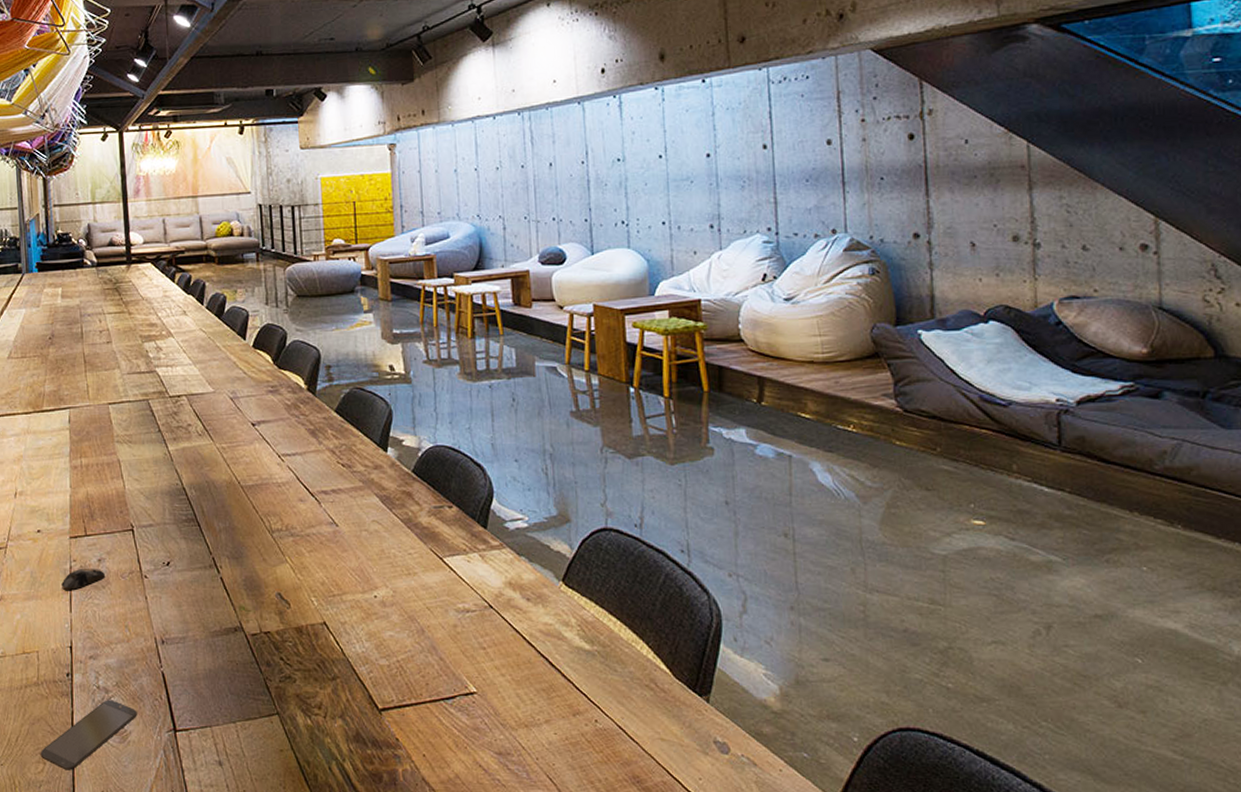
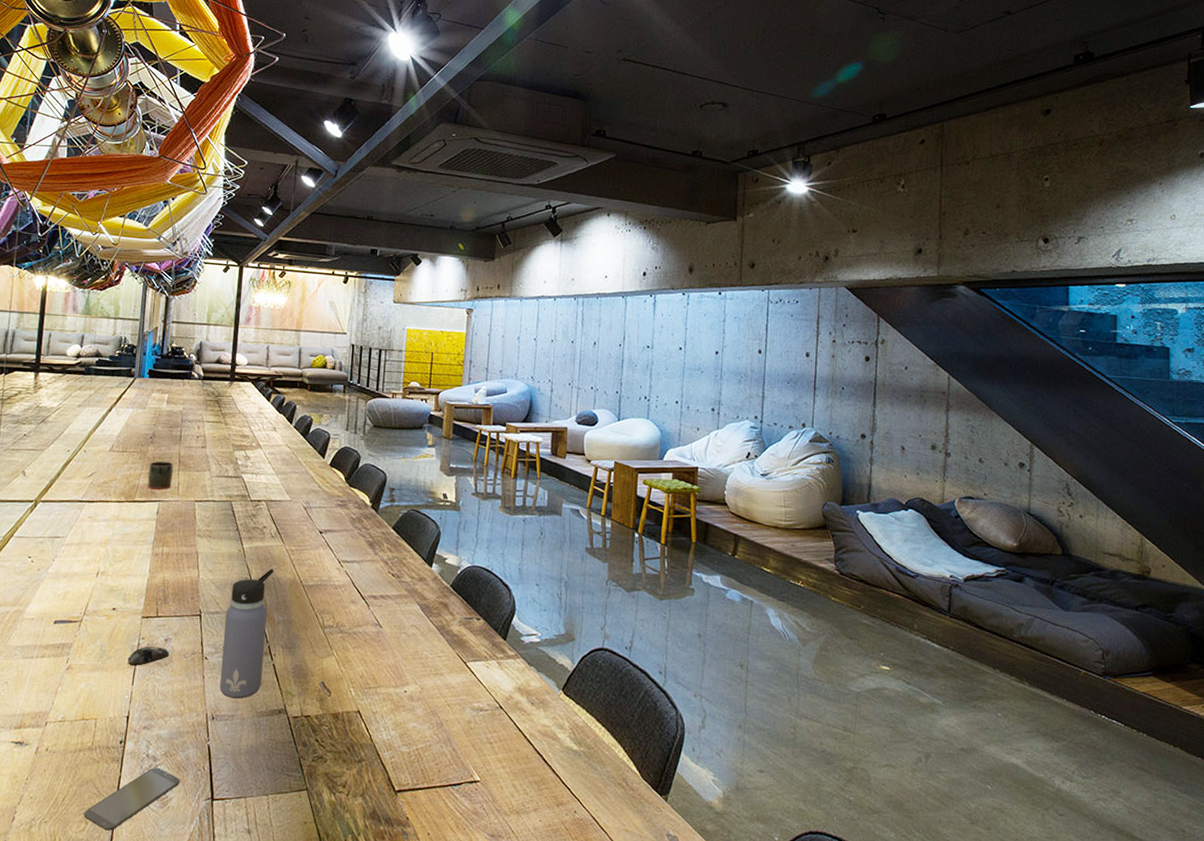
mug: none [52,362,80,395] -> present [147,461,174,490]
water bottle: none [159,470,211,619] -> present [219,568,275,699]

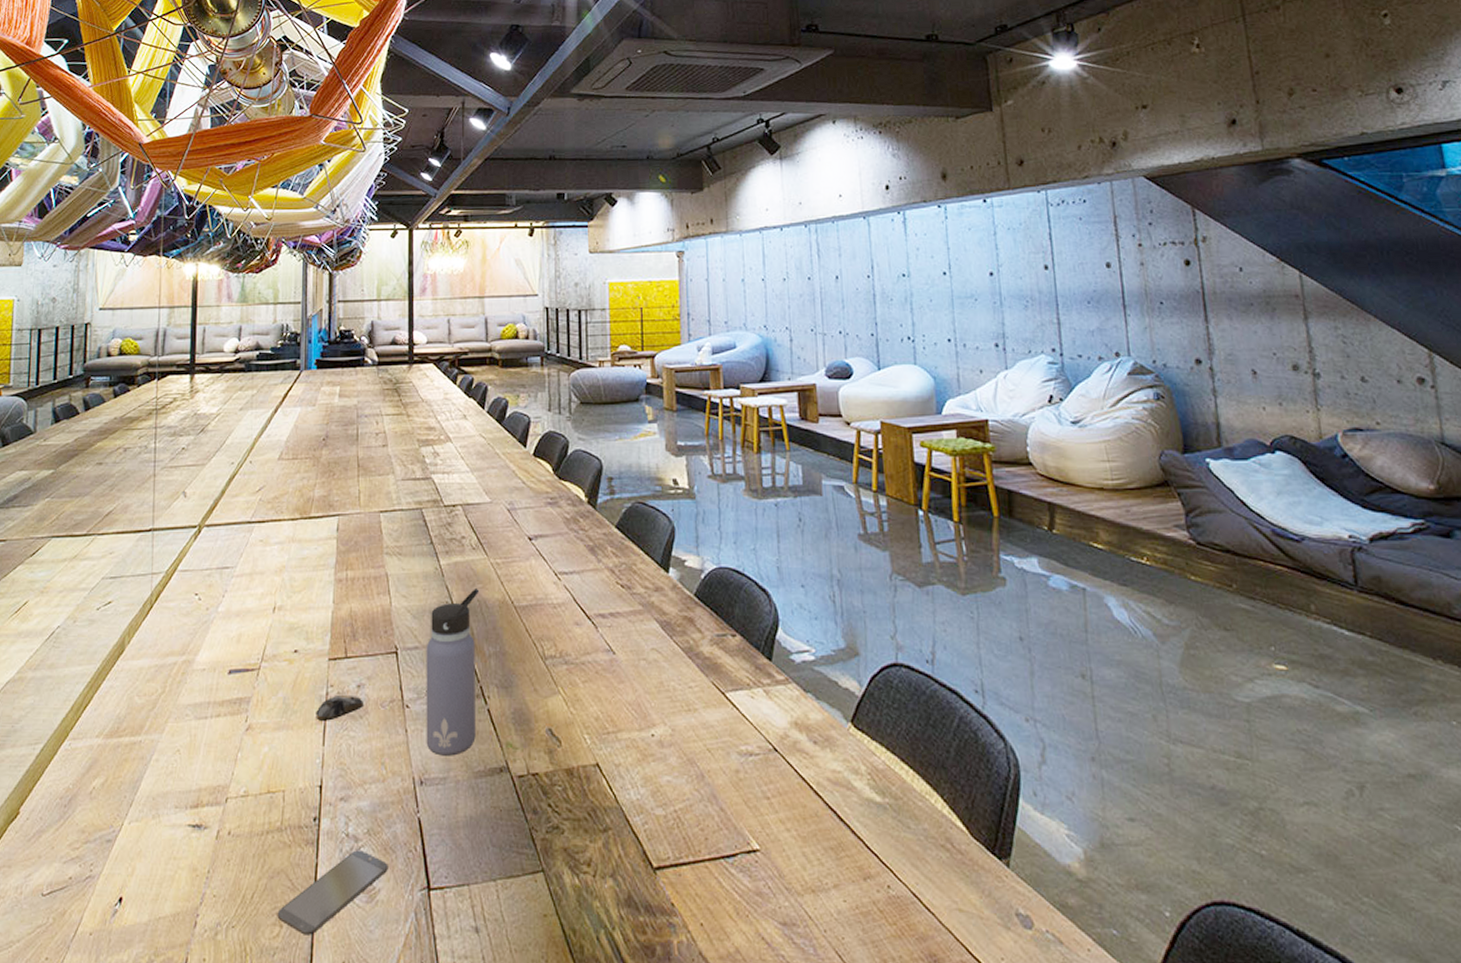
mug: present [147,461,174,490] -> none [323,466,352,501]

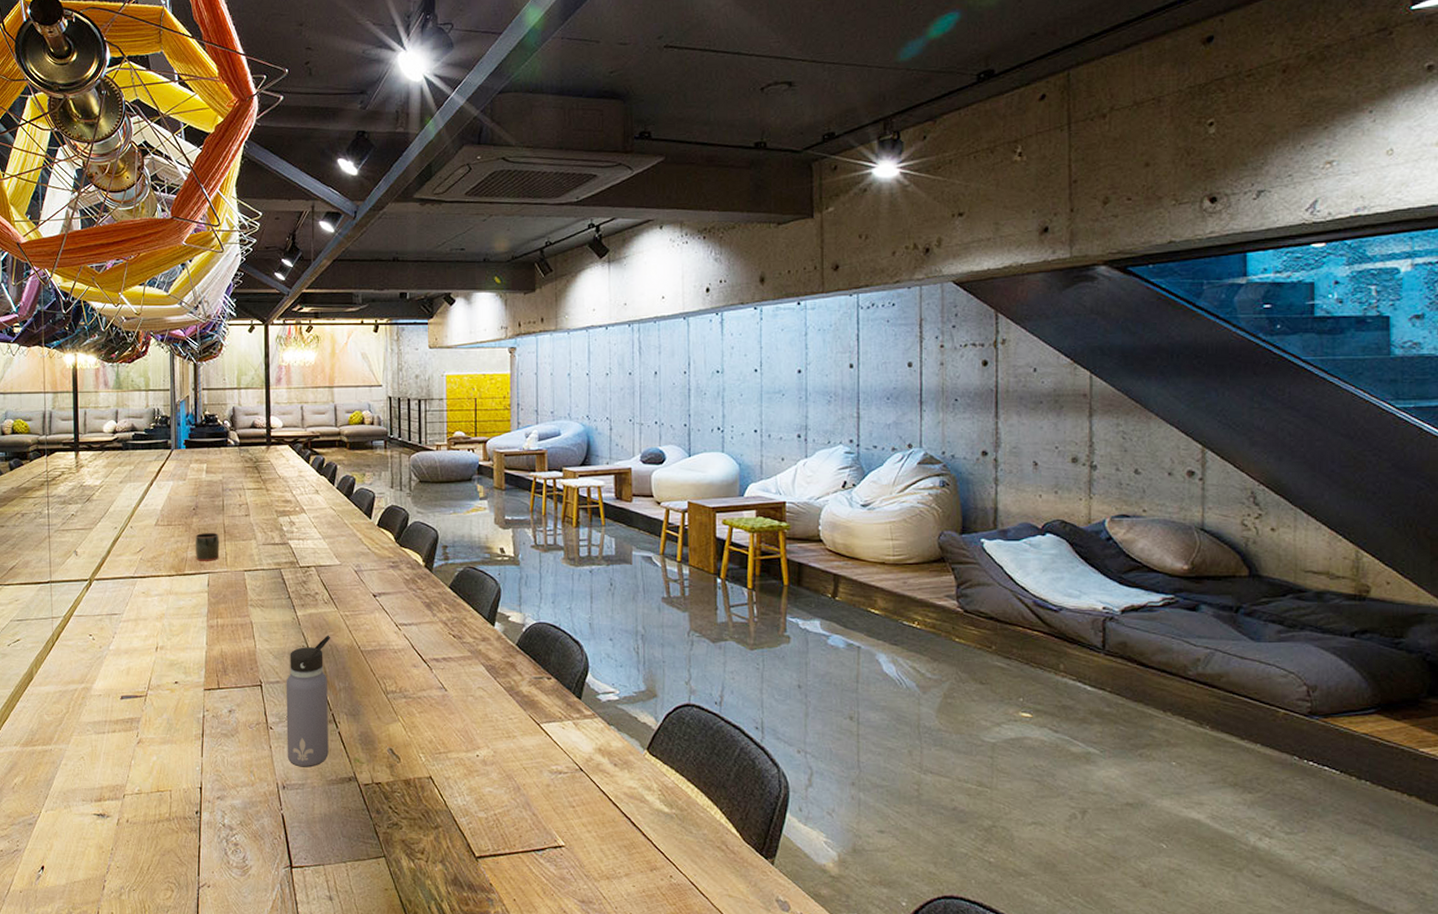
smartphone: present [277,850,388,935] -> none [169,836,258,898]
computer mouse: present [316,694,363,721] -> none [195,717,234,738]
mug: none [323,466,352,501] -> present [194,532,220,561]

